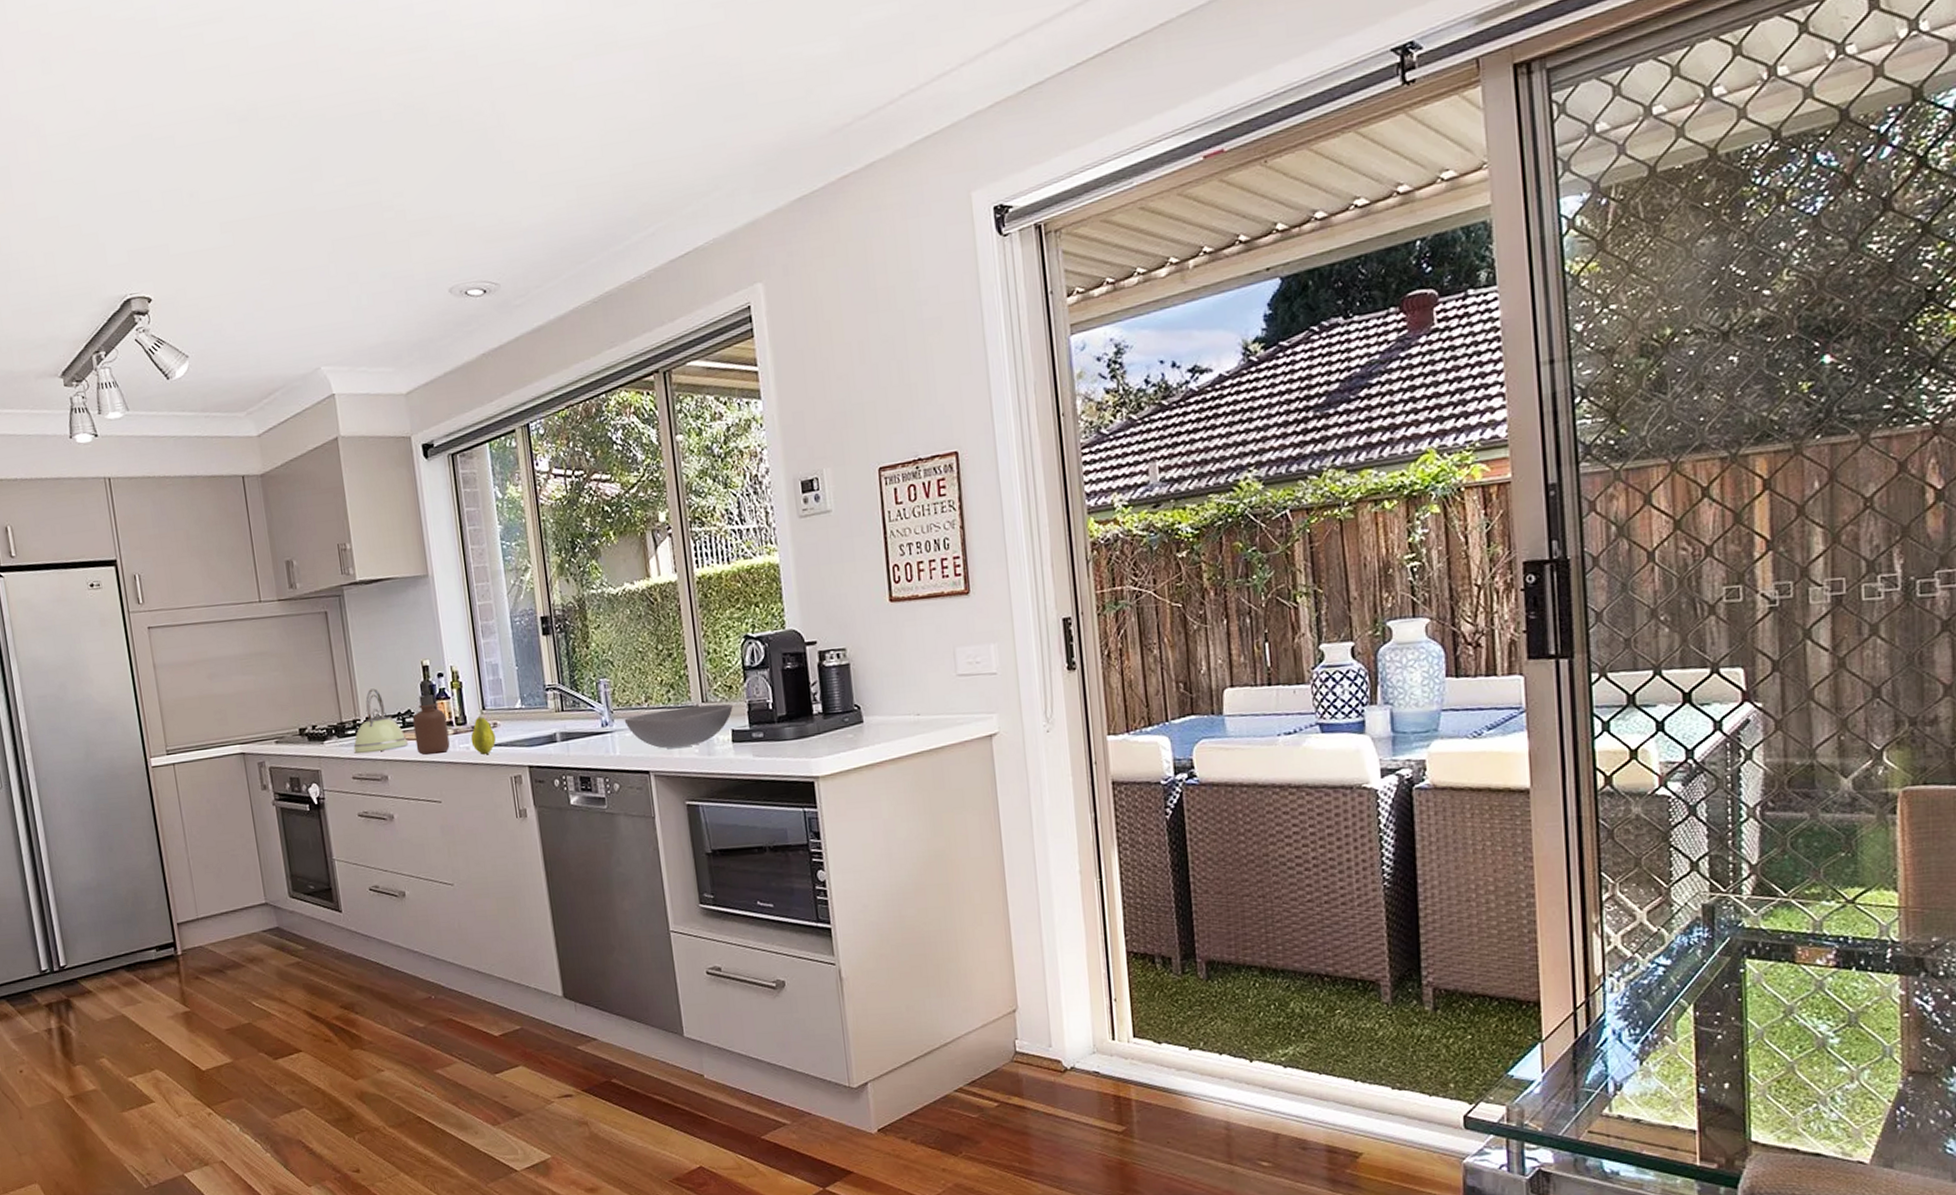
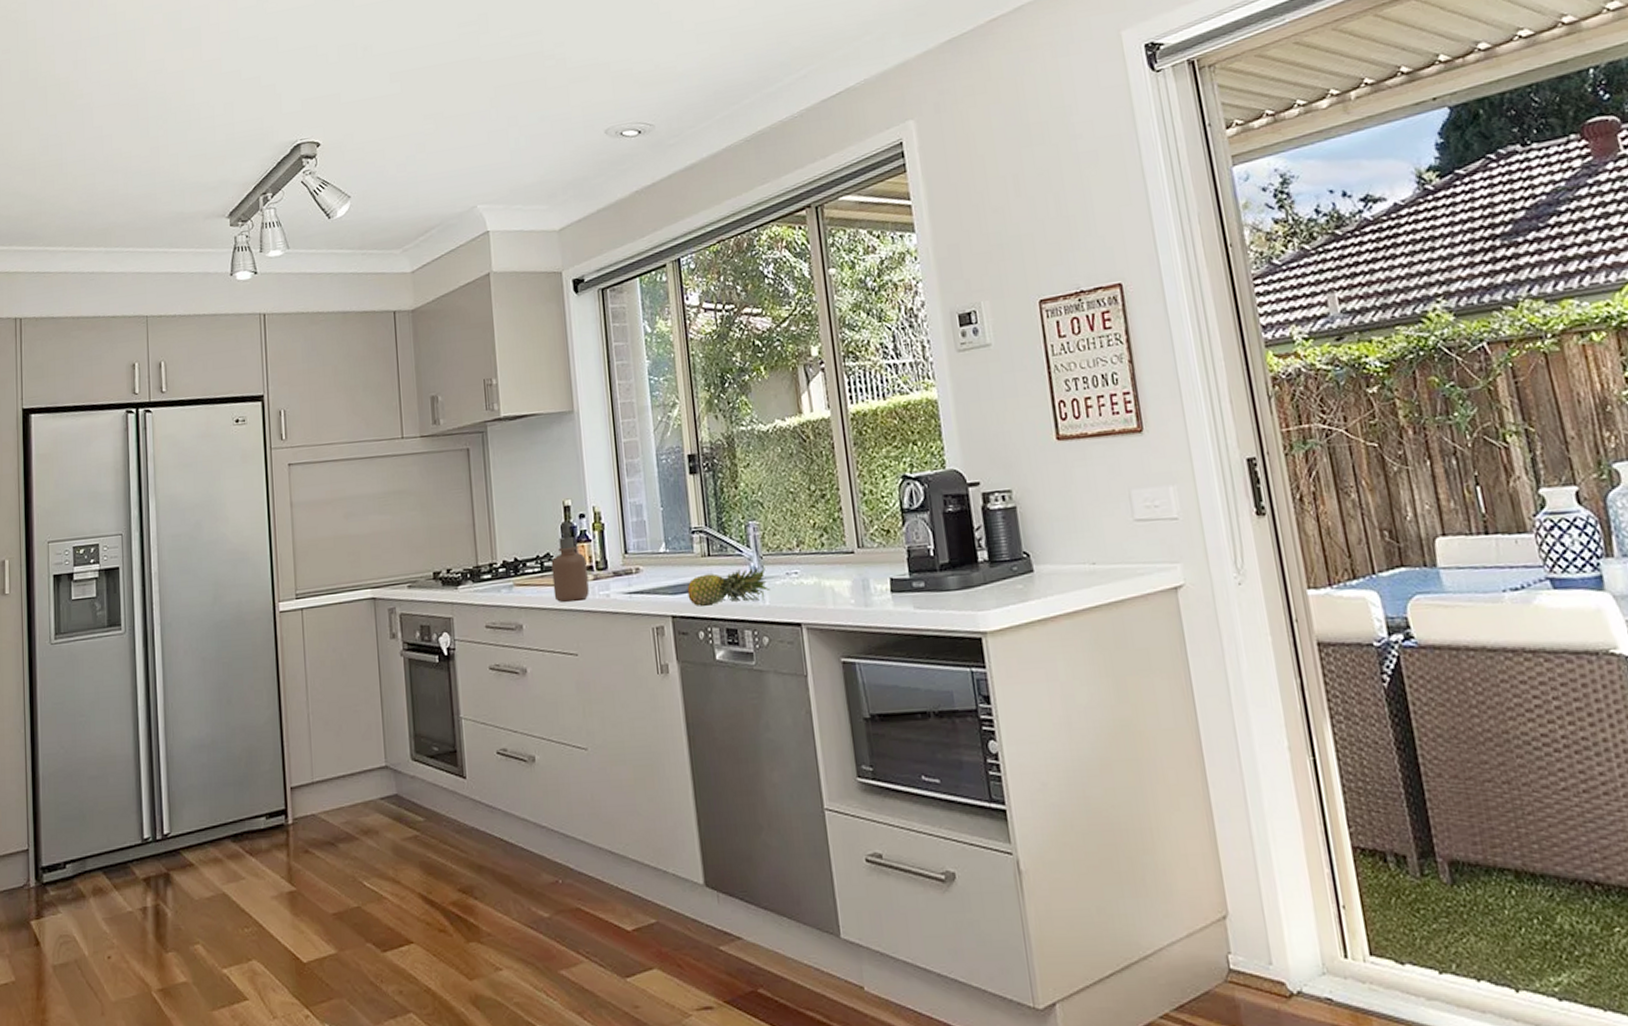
kettle: present [353,688,409,755] -> none [487,530,547,601]
fruit: present [470,715,496,756] -> none [611,559,638,604]
fruit: none [542,720,621,758] -> present [687,566,771,607]
bowl: present [624,703,733,749] -> none [774,549,891,599]

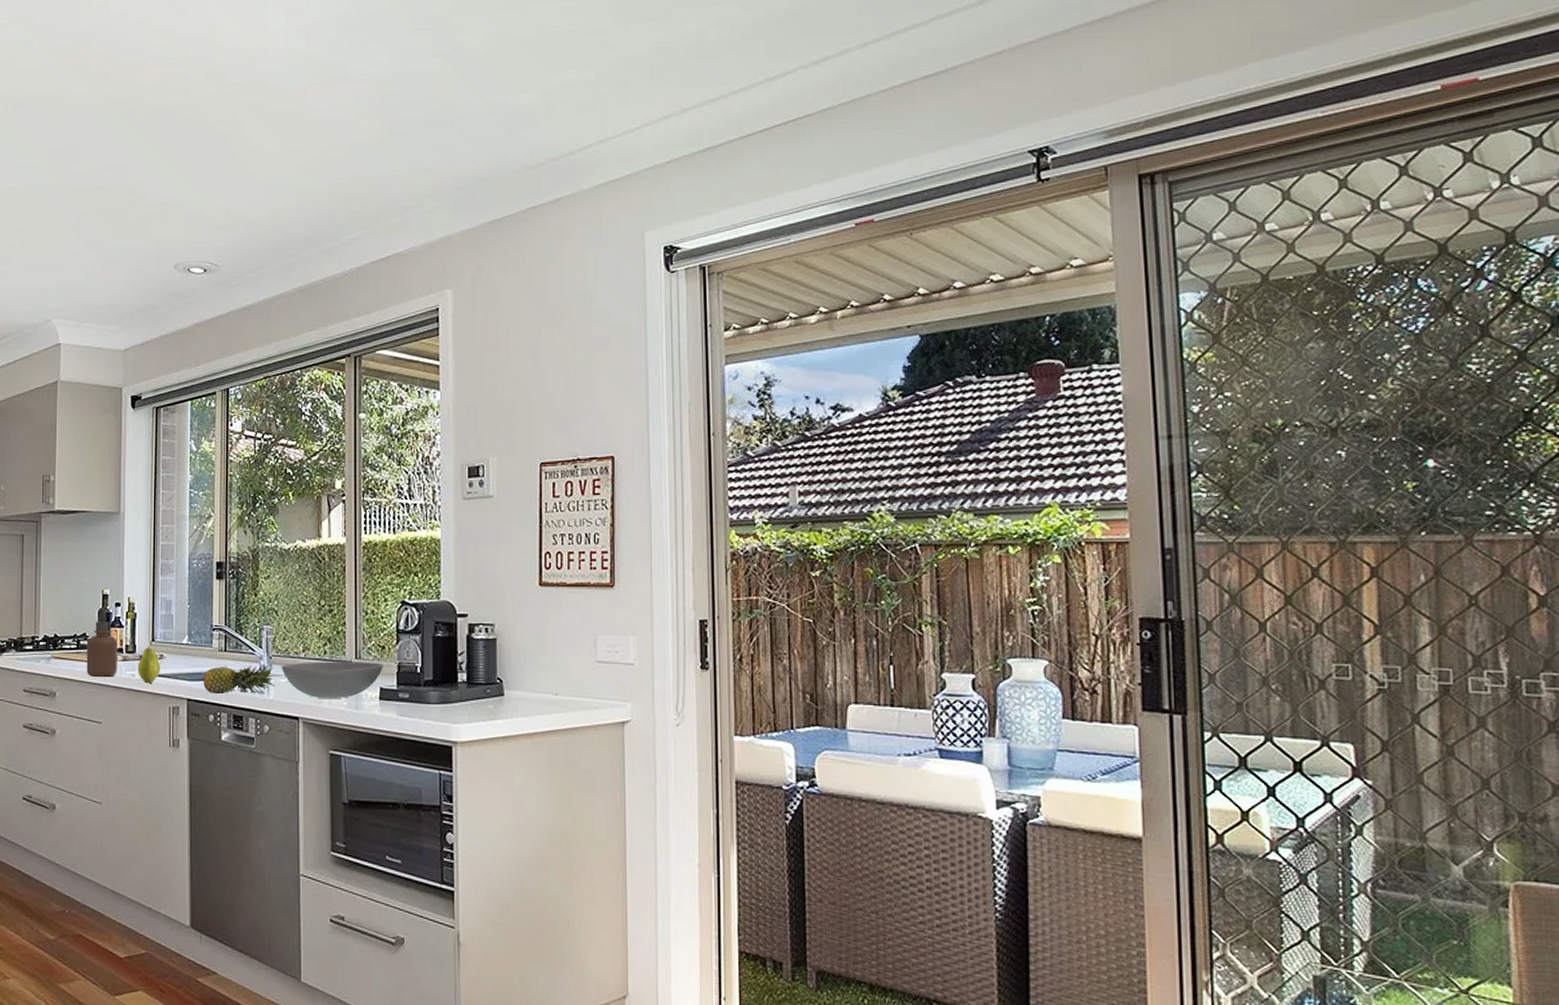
fruit: none [611,559,638,604] -> present [137,646,160,684]
bowl: none [774,549,891,599] -> present [281,661,383,698]

